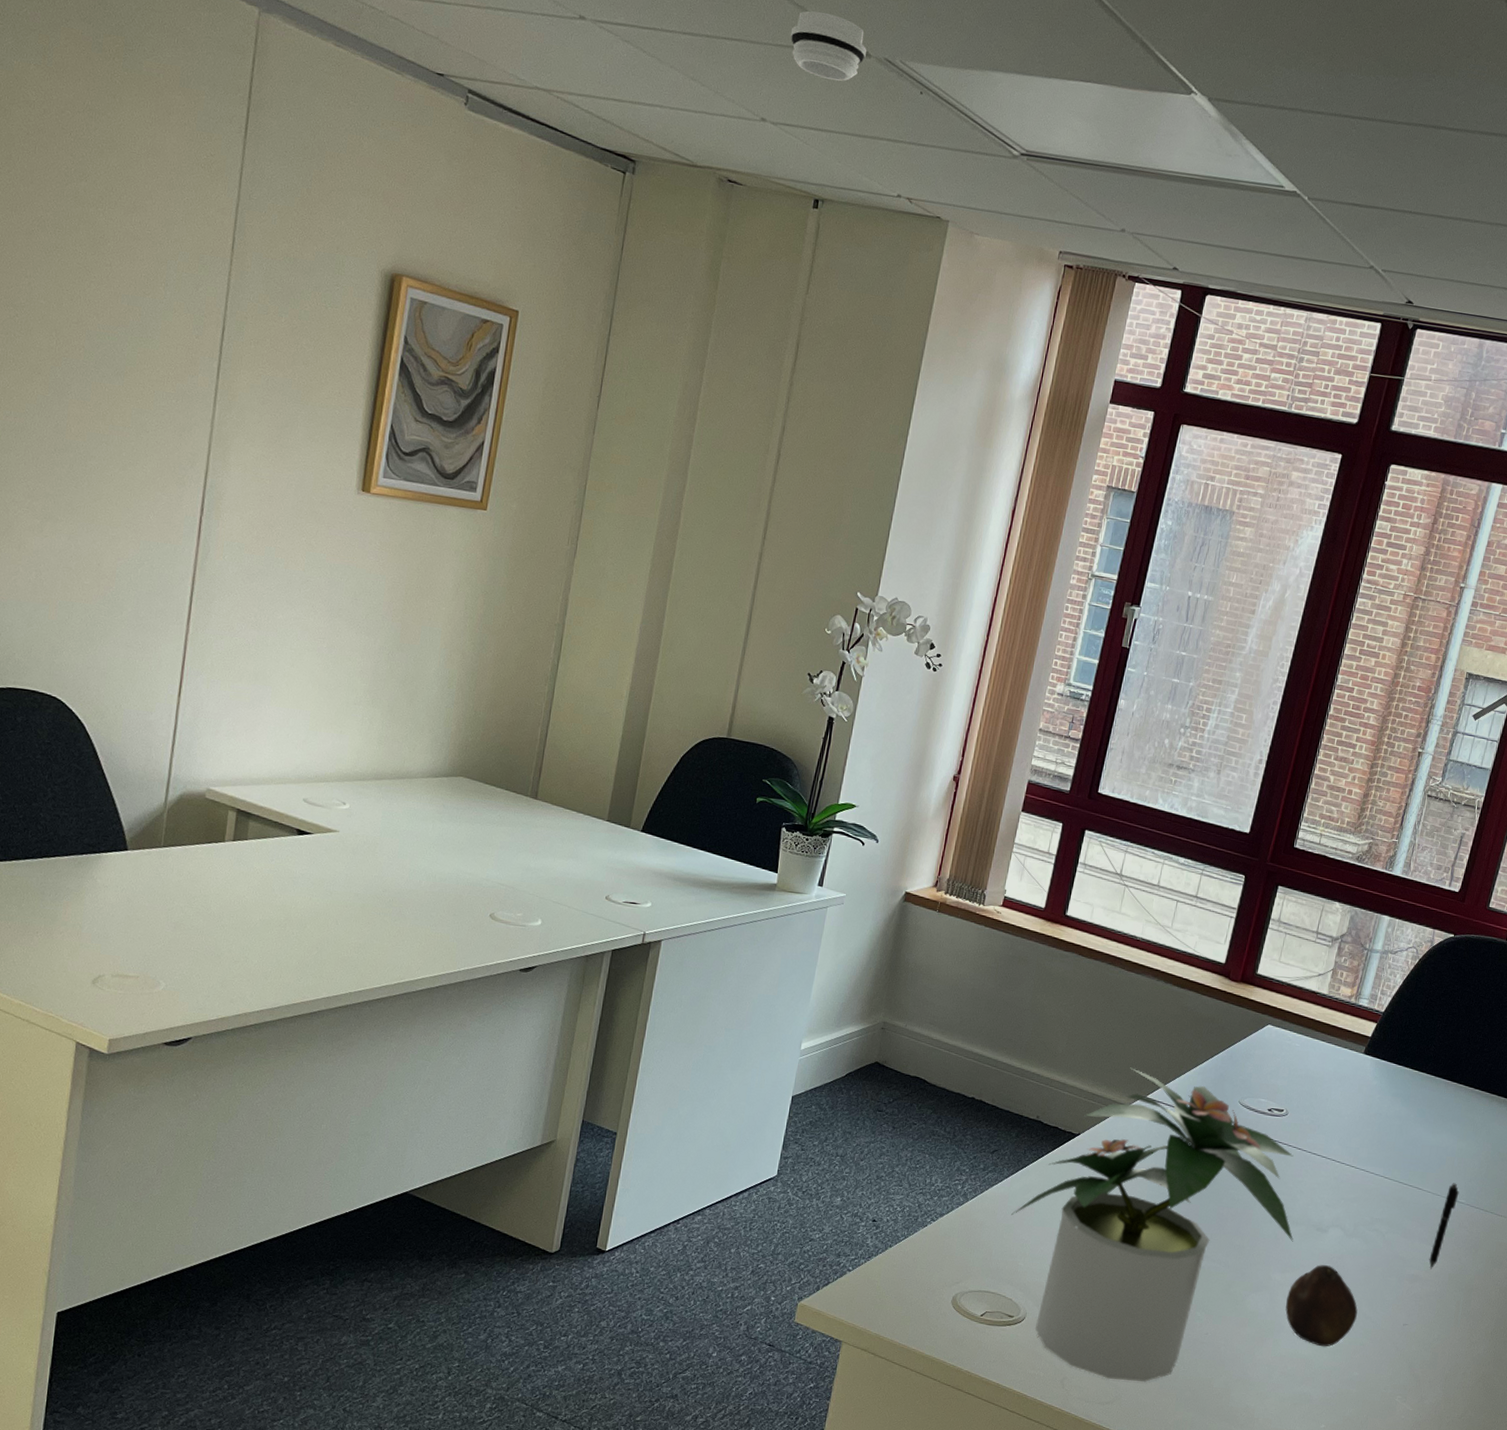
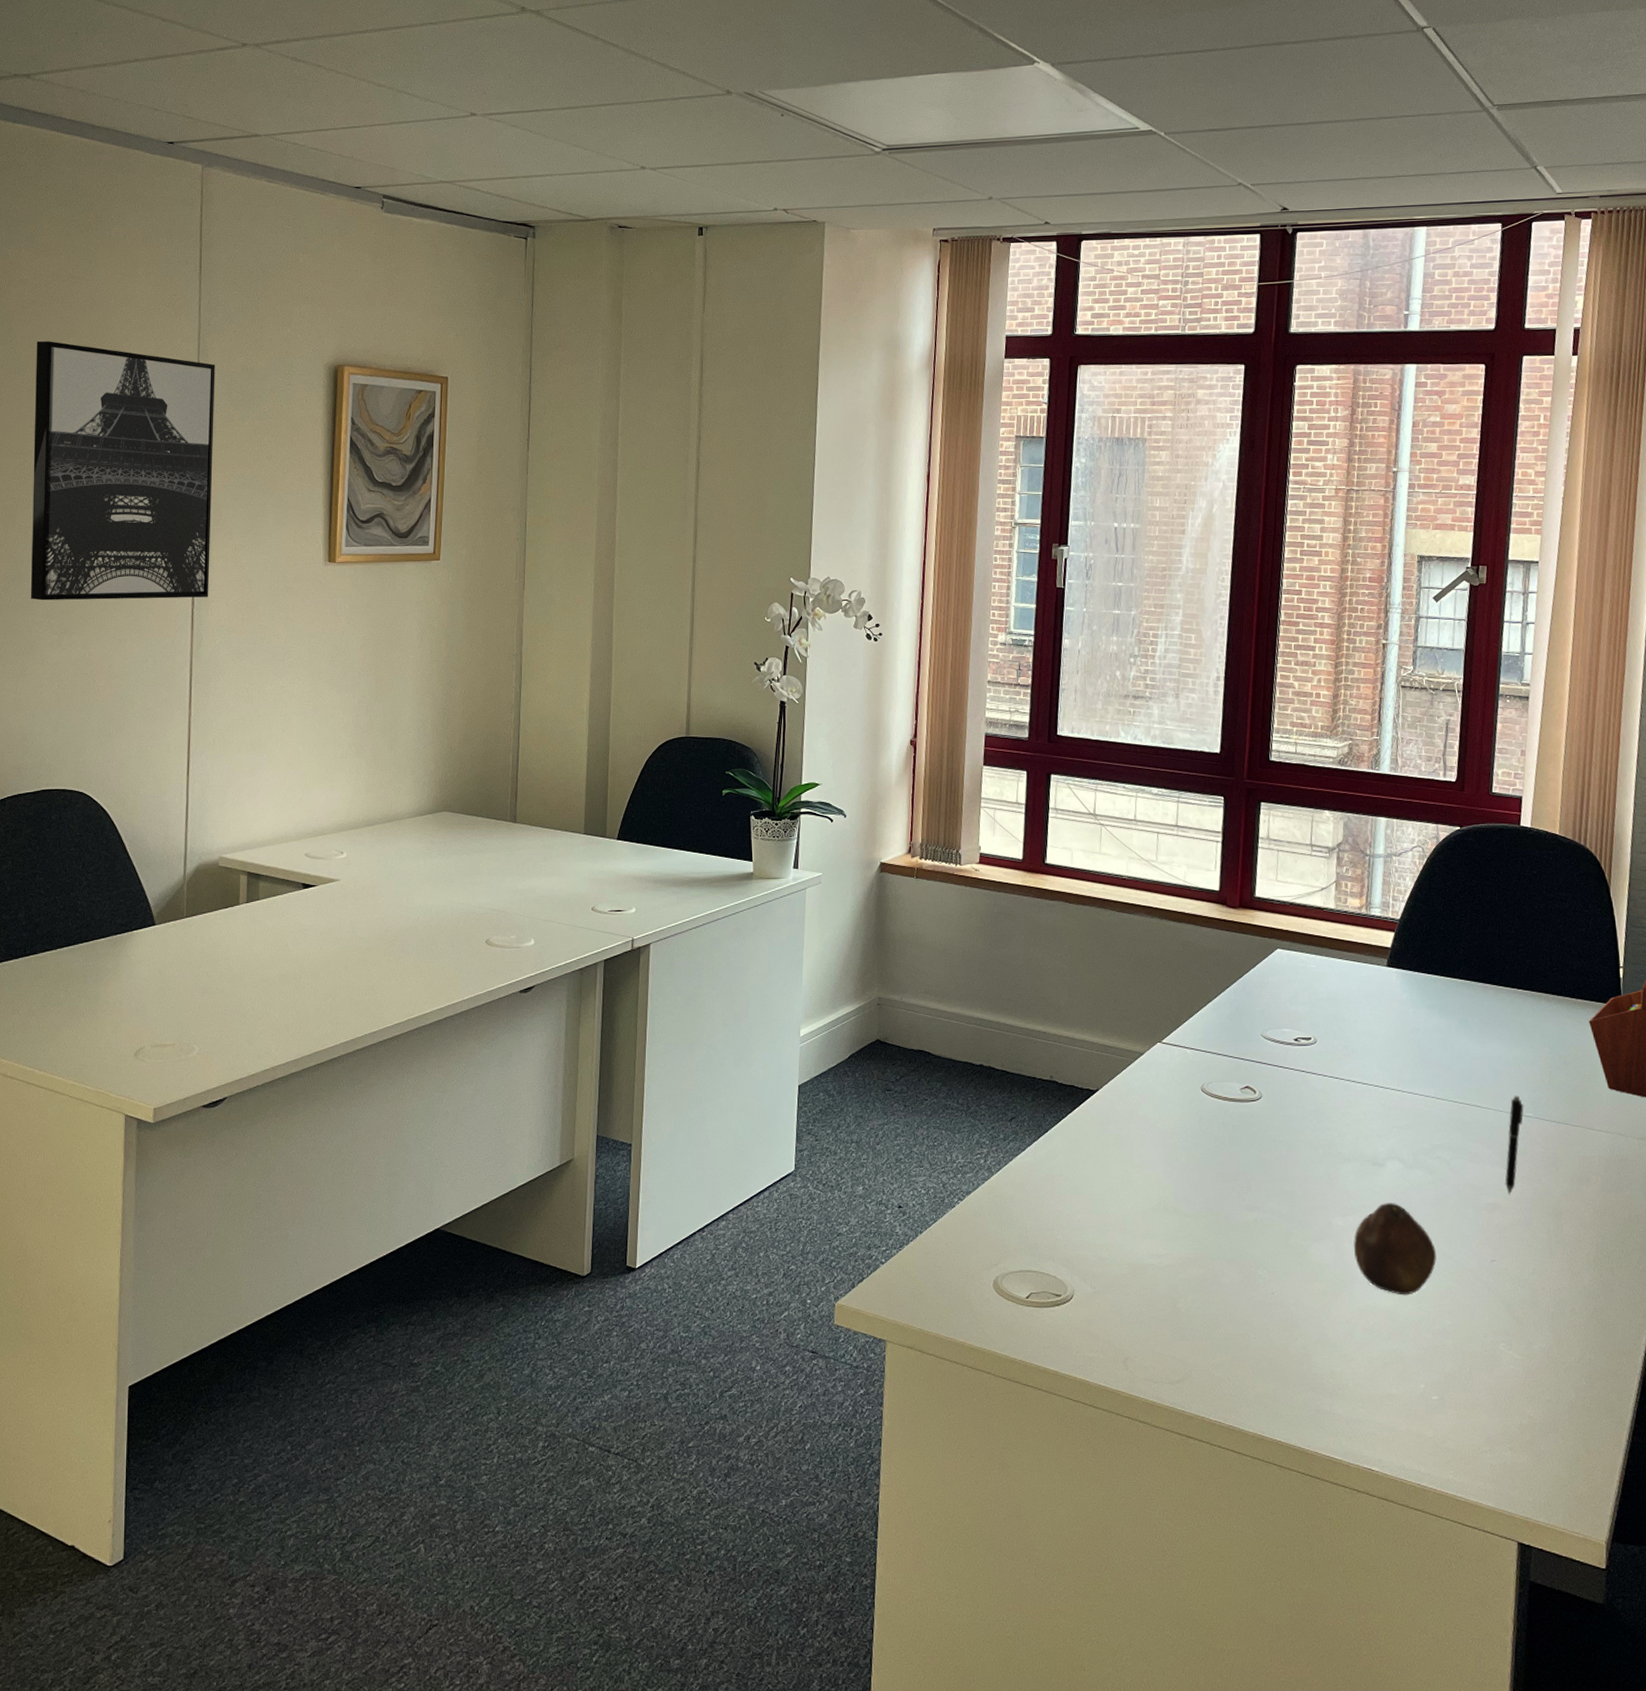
wall art: none [10,178,253,507] -> present [30,341,215,601]
smoke detector: present [790,10,867,81] -> none [657,64,727,121]
potted plant: present [1011,1067,1294,1383] -> none [1040,1013,1349,1356]

